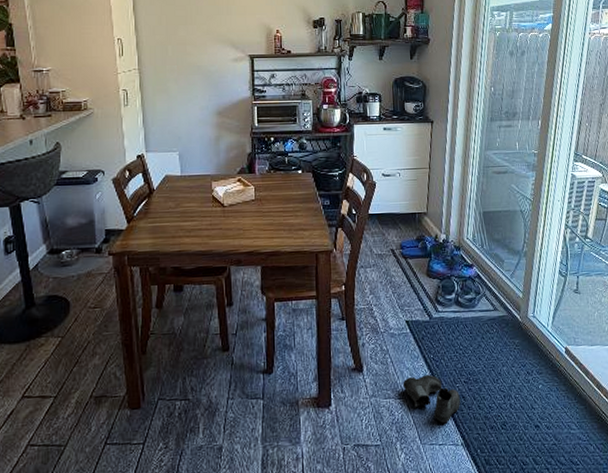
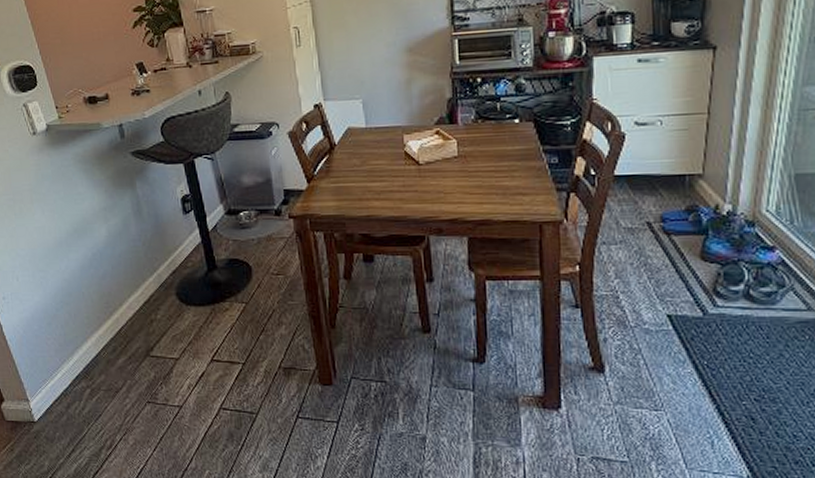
boots: present [403,374,460,424] -> none [661,385,747,448]

